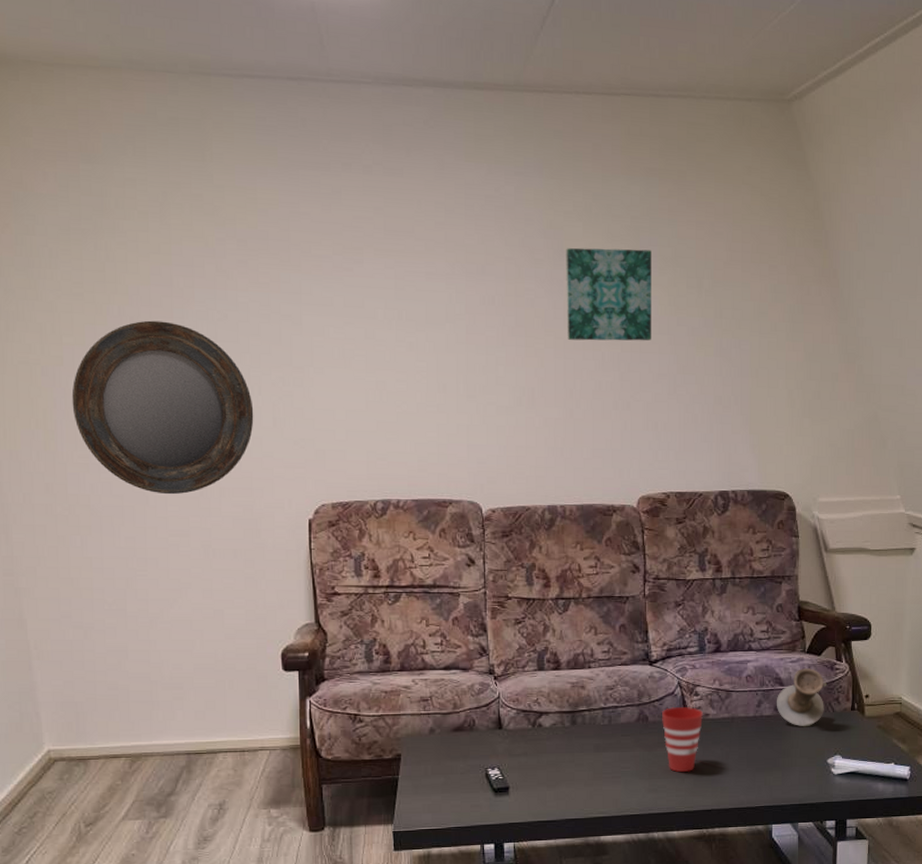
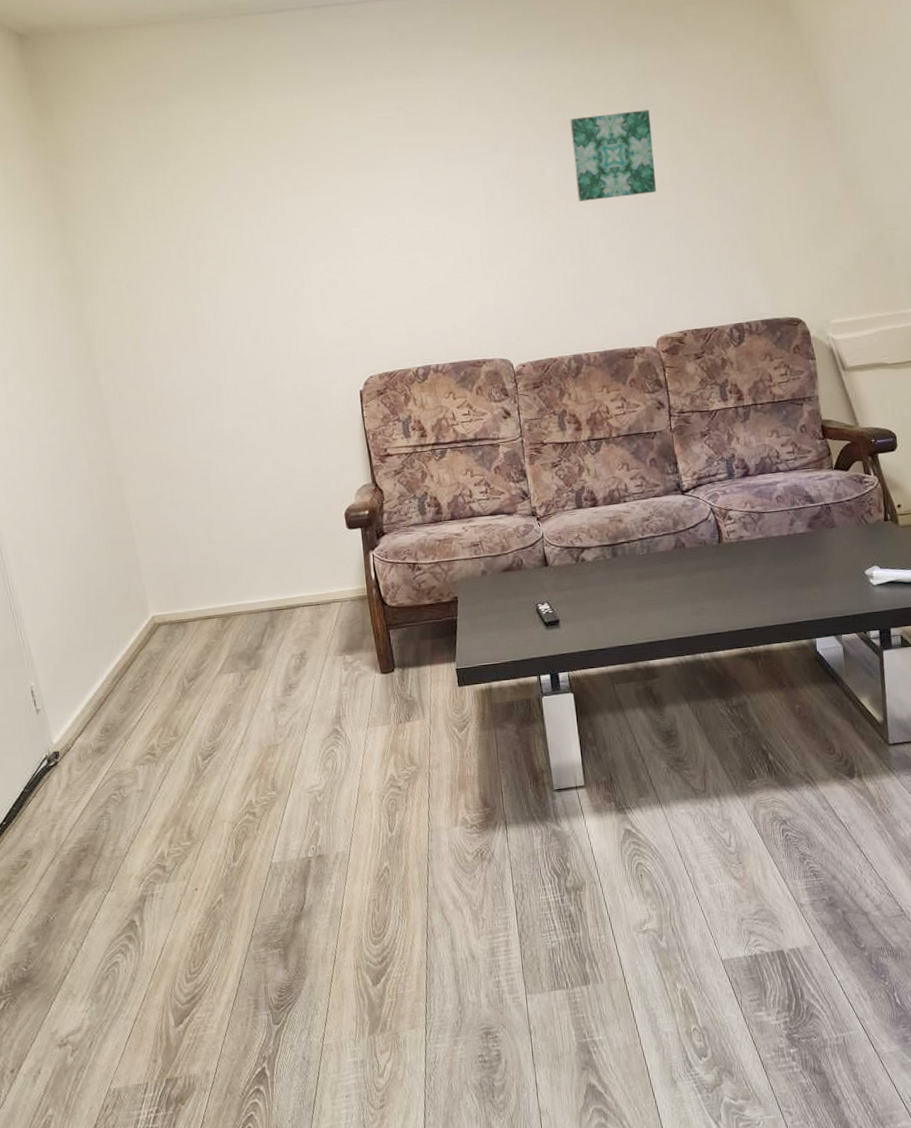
home mirror: present [71,320,254,495] -> none [152,231,306,382]
cup: present [662,707,703,772] -> none [698,531,738,594]
plant pot: present [776,668,827,727] -> none [808,484,857,541]

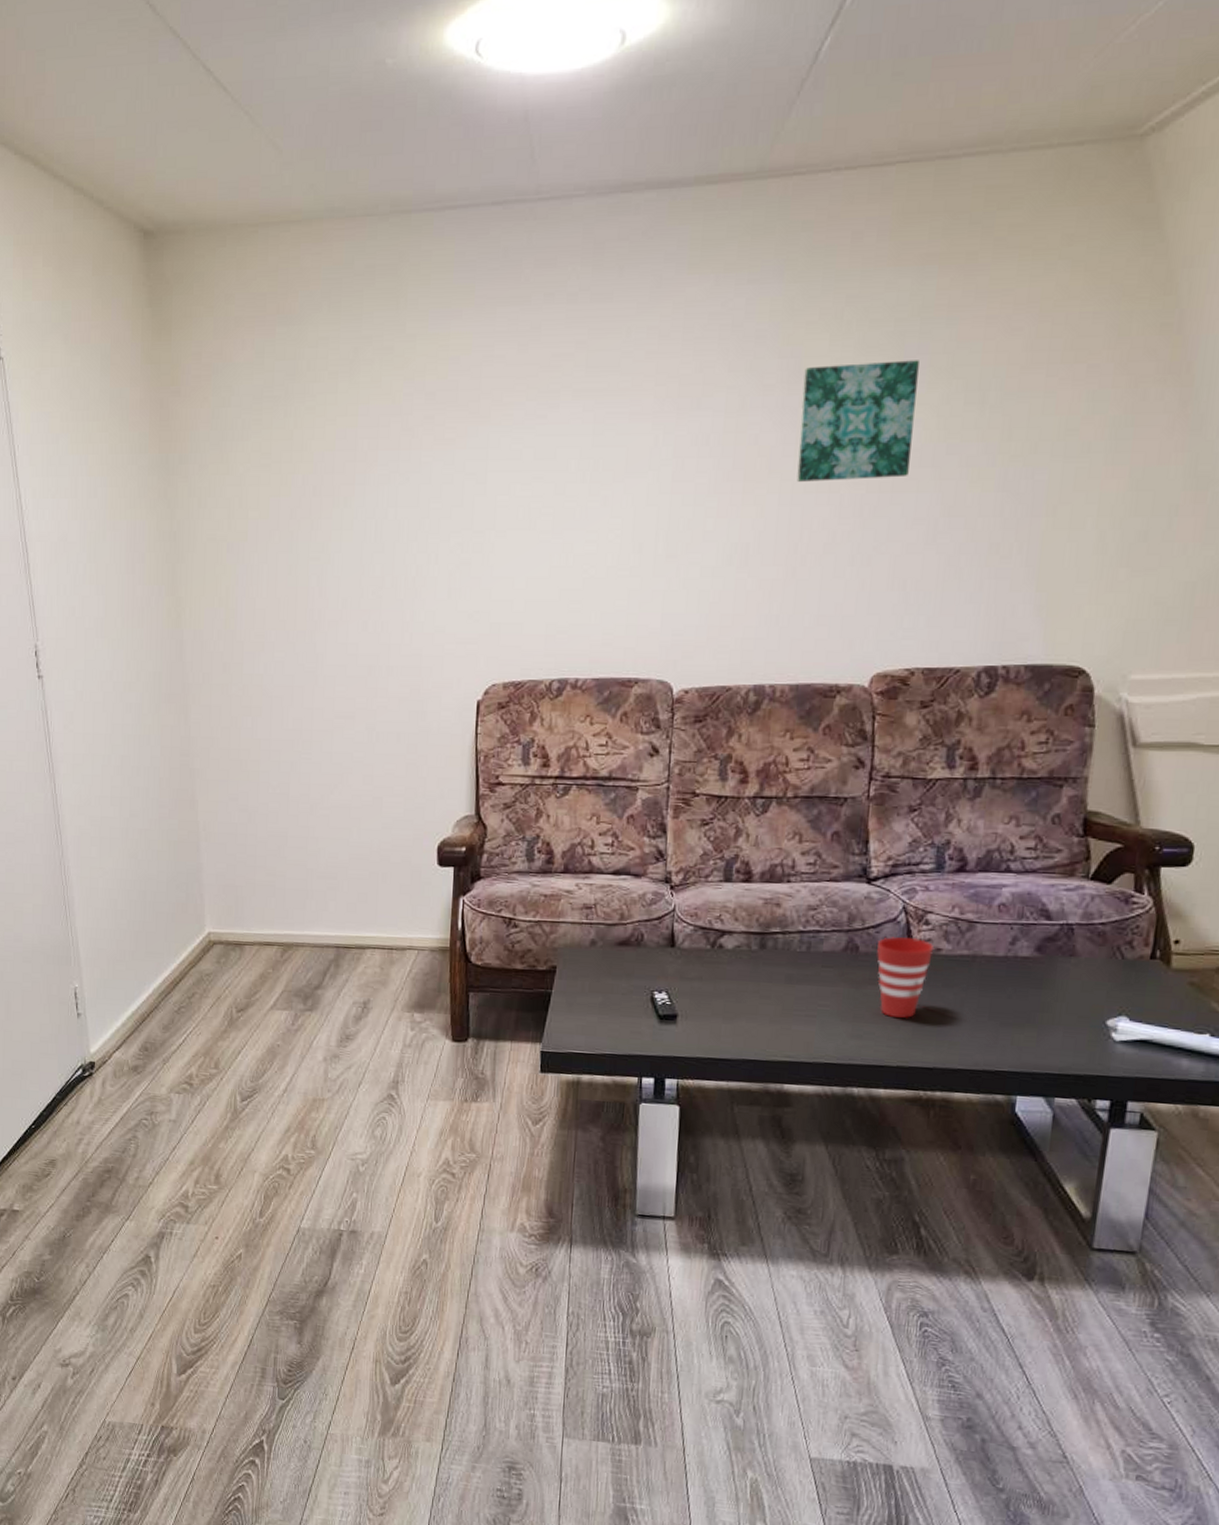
cup: none [698,531,738,594] -> present [877,937,933,1018]

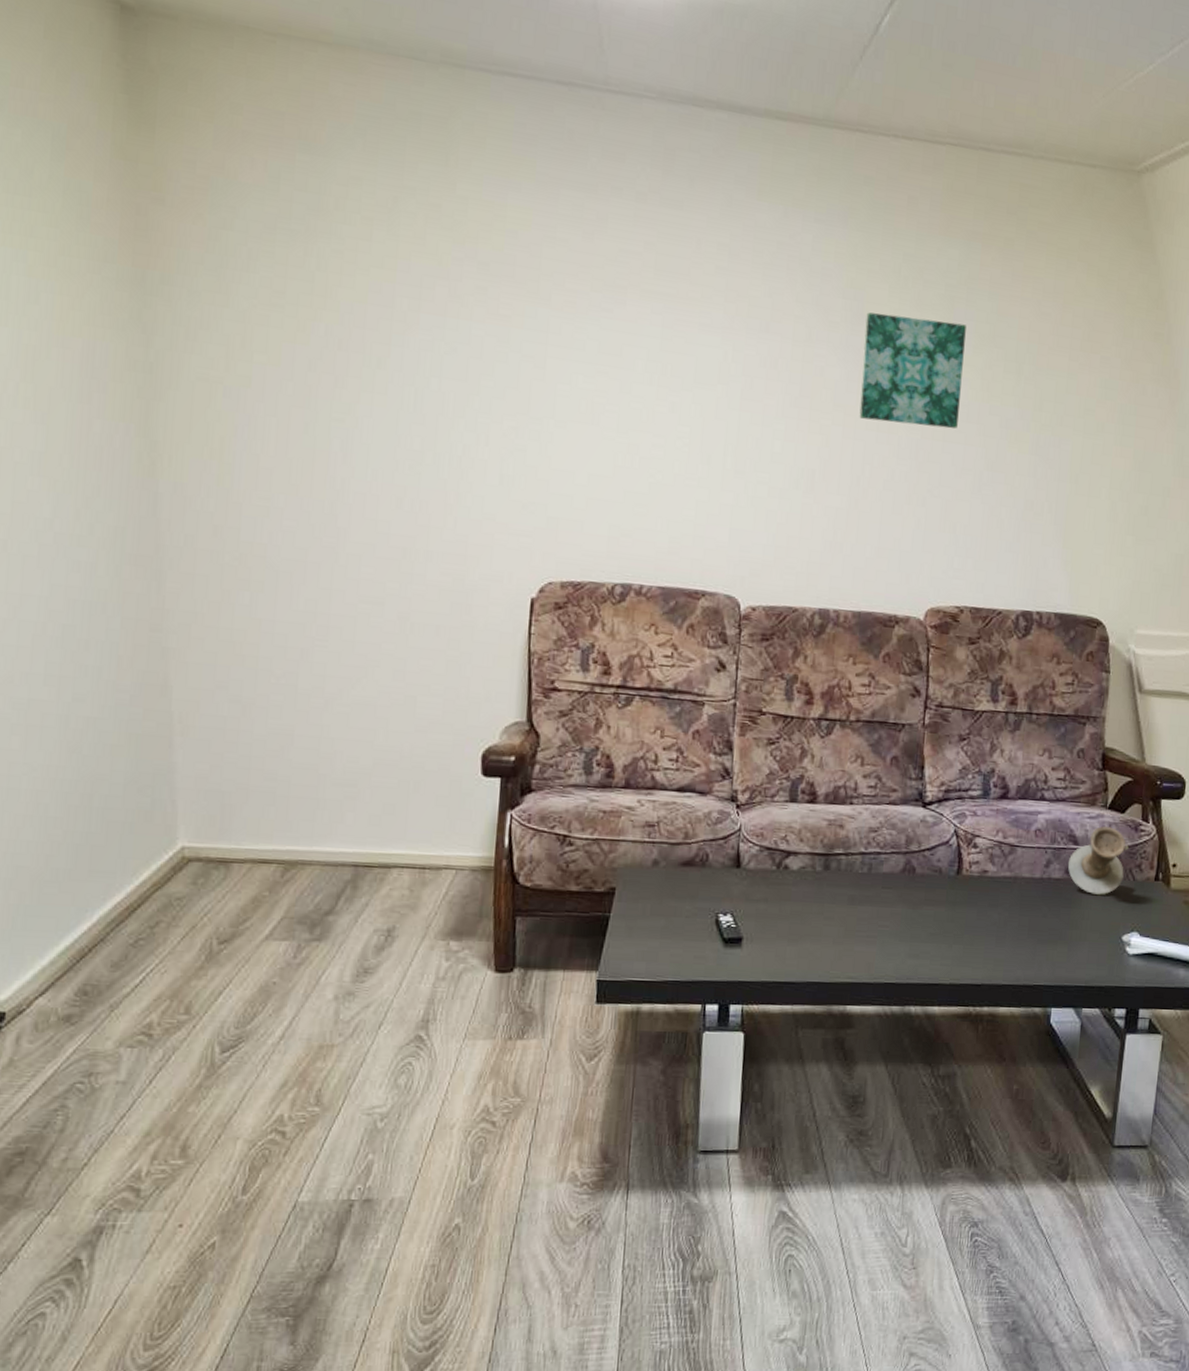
cup: present [877,937,933,1018] -> none [931,859,981,937]
plant pot: none [1038,899,1117,976] -> present [1067,826,1129,896]

